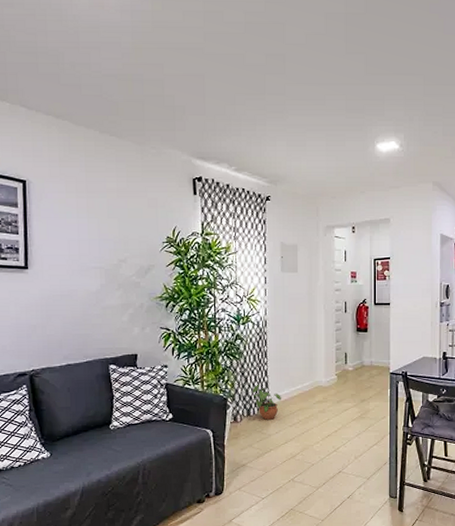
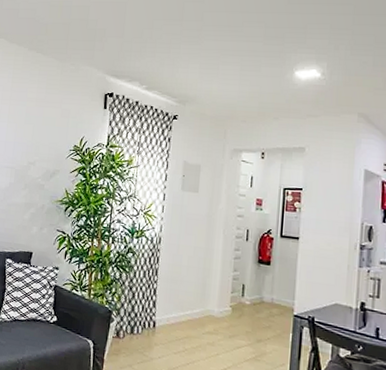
potted plant: present [252,385,281,420] -> none [138,302,168,343]

